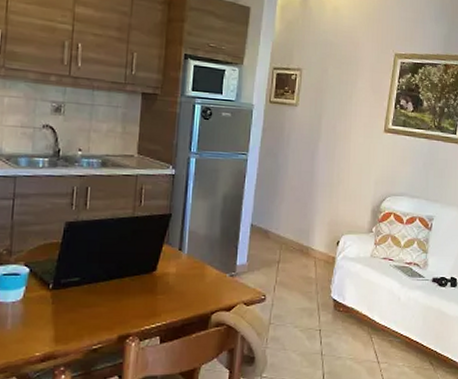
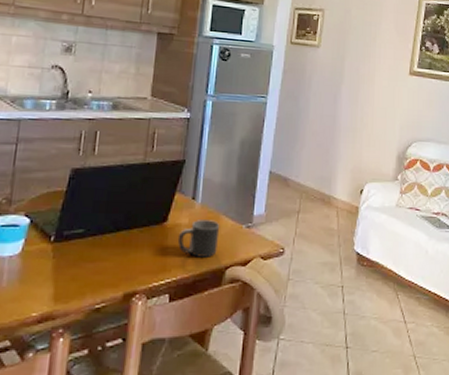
mug: none [166,269,206,303] -> present [177,220,220,257]

